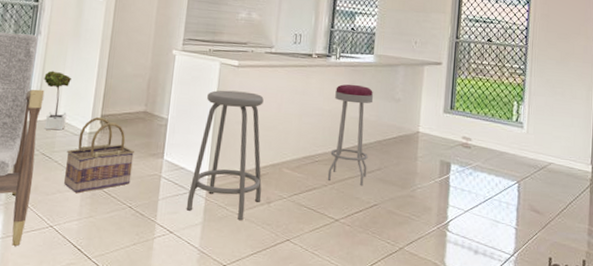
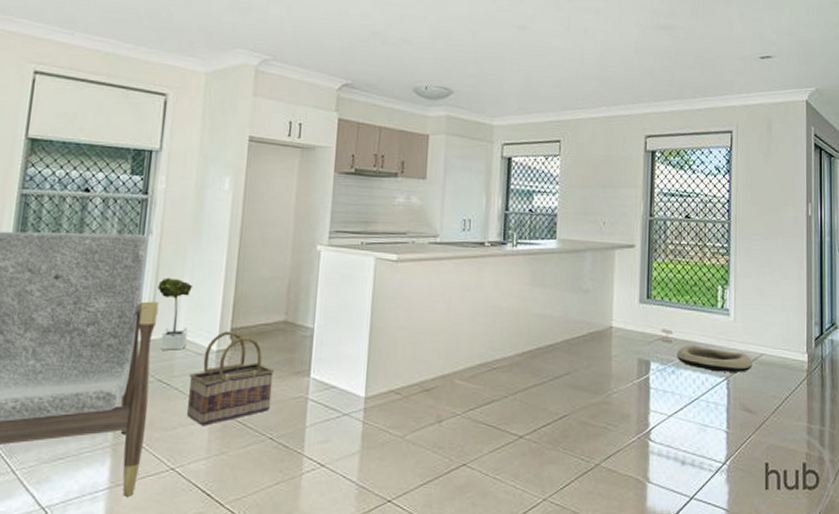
bar stool: present [186,90,264,221] -> none [339,290,430,446]
bar stool: present [327,84,374,186] -> none [508,275,558,395]
dog bed: none [474,151,542,178] -> present [676,345,753,372]

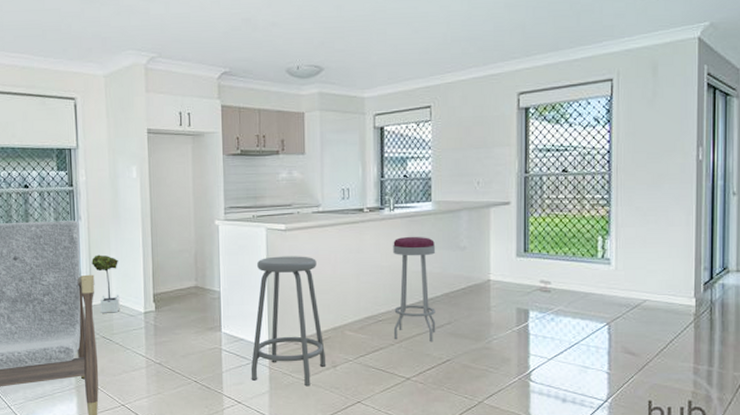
basket: present [187,332,275,426] -> none [126,297,193,372]
bar stool: none [339,290,430,446] -> present [250,256,325,387]
bar stool: none [508,275,558,395] -> present [393,236,436,342]
dog bed: present [676,345,753,372] -> none [555,294,635,318]

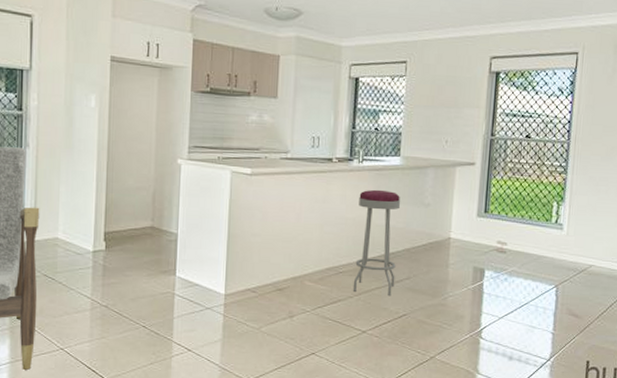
potted tree: present [91,254,120,313] -> none [38,186,68,250]
bar stool: present [250,256,325,387] -> none [203,201,283,336]

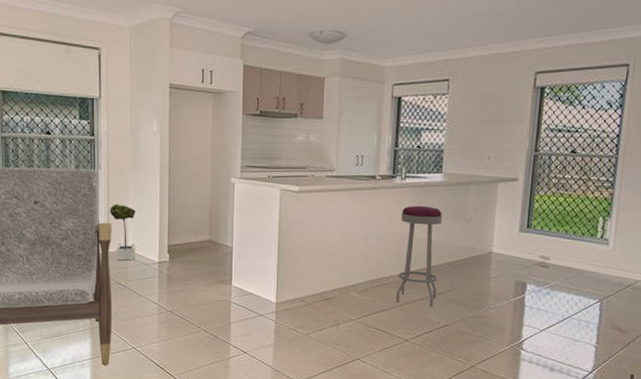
potted tree: none [38,186,68,250] -> present [110,204,135,261]

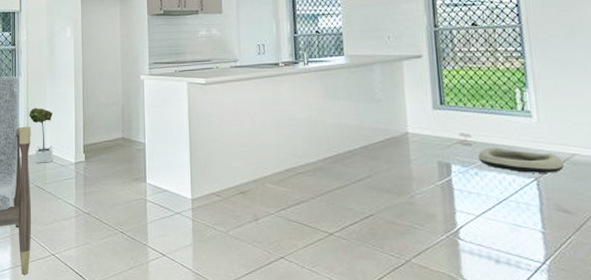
bar stool: present [395,205,443,308] -> none [309,89,356,196]
dog bed: none [552,270,628,296] -> present [478,147,564,173]

